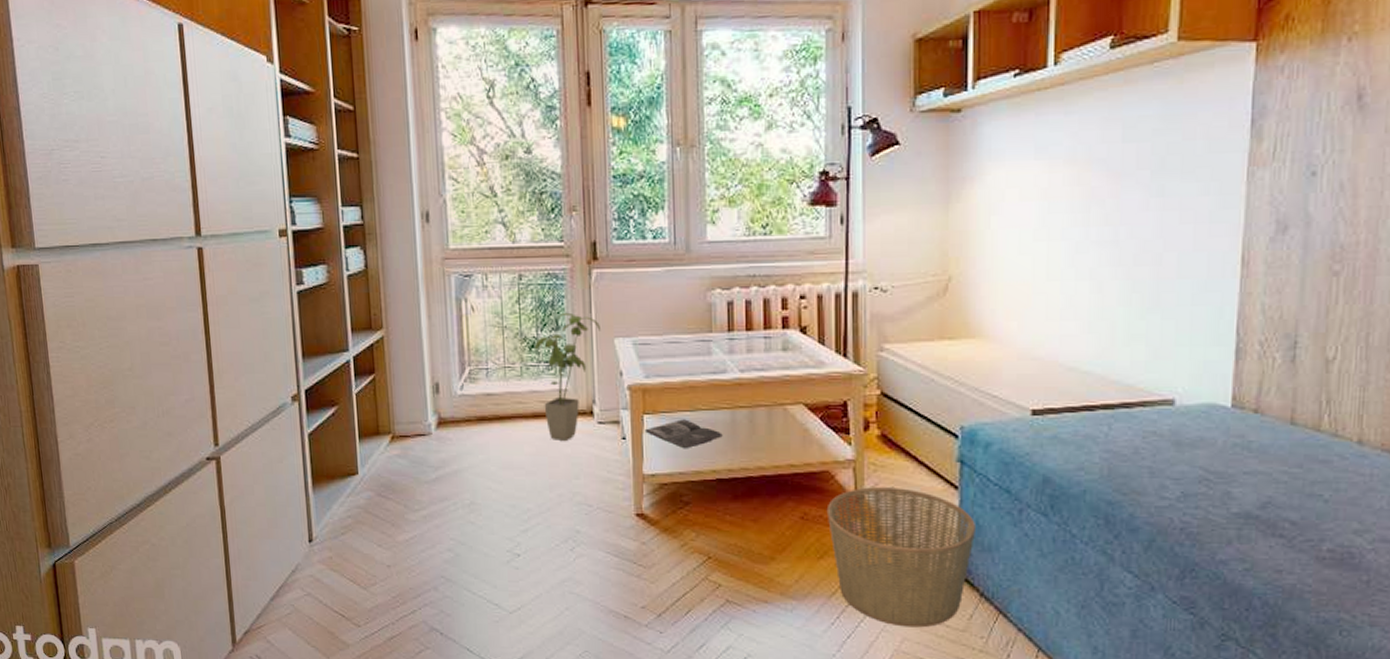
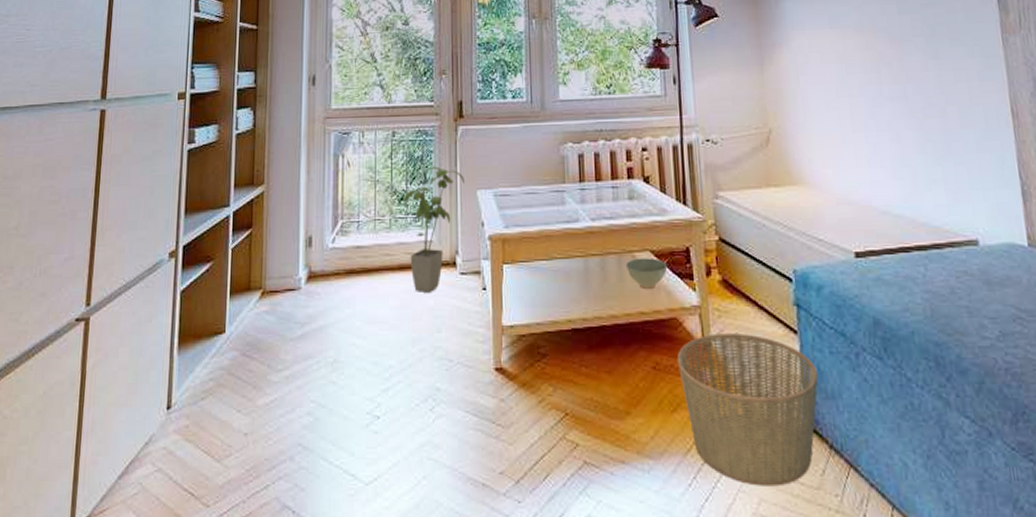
magazine: present [644,419,723,448] -> none [504,268,577,297]
bowl: none [776,411,822,443] -> present [625,258,668,290]

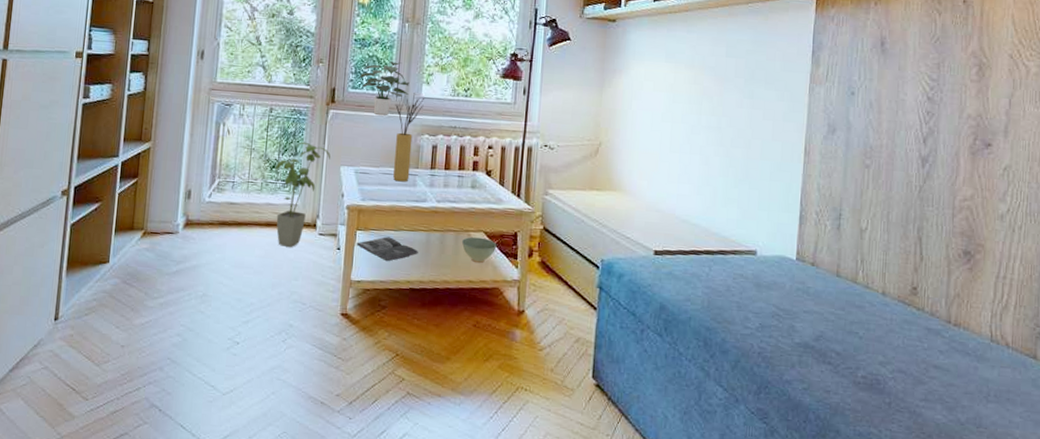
potted plant: none [487,63,544,127] -> present [359,61,410,116]
magazine: none [504,268,577,297] -> present [356,237,418,261]
vase: none [531,96,563,201] -> present [393,93,424,182]
basket: present [676,334,819,487] -> none [494,303,609,425]

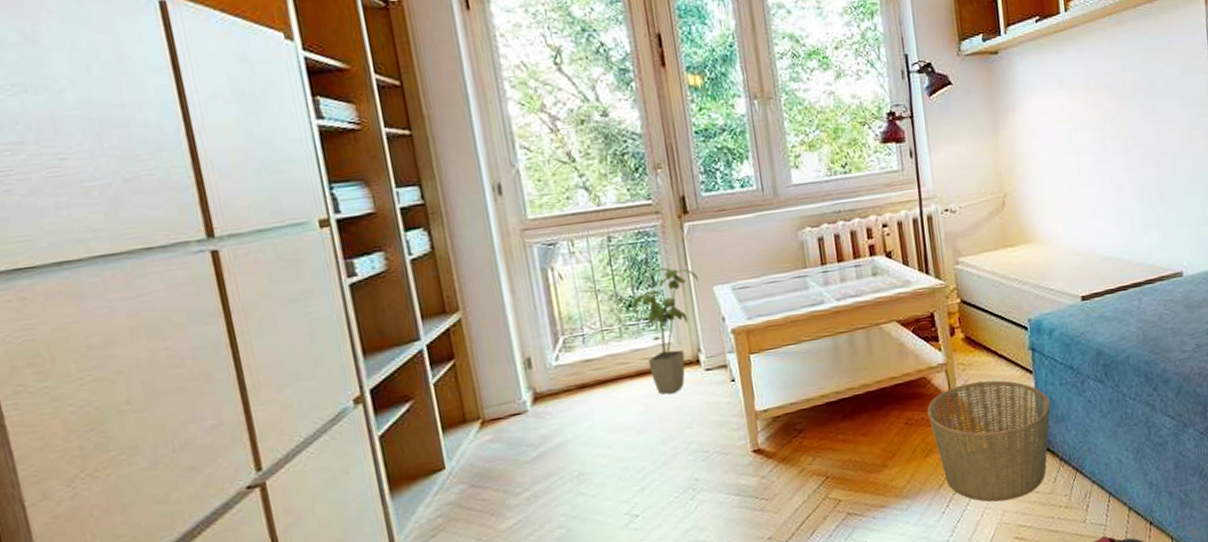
magazine: present [356,237,418,261] -> none [752,352,827,380]
potted plant: present [359,61,410,116] -> none [711,148,776,217]
vase: present [393,93,424,182] -> none [763,181,799,289]
bowl: present [461,237,497,264] -> none [873,327,914,357]
basket: none [494,303,609,425] -> present [926,380,1051,502]

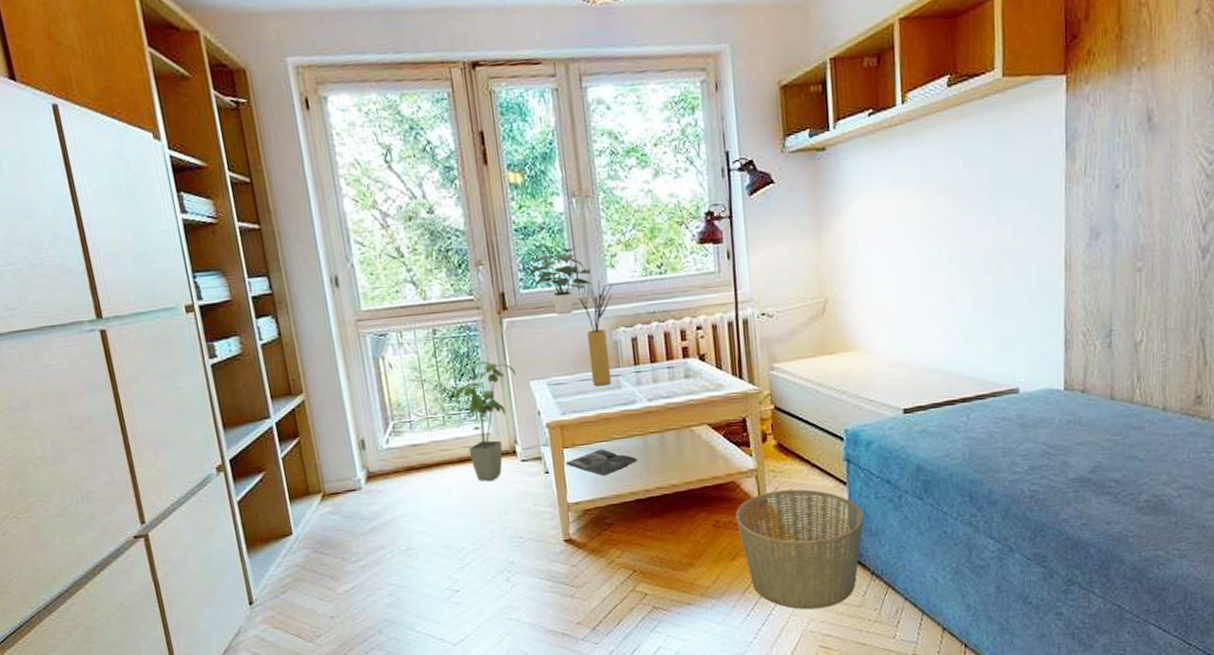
potted plant: none [711,148,776,217] -> present [529,247,592,315]
magazine: none [752,352,827,380] -> present [565,449,638,475]
vase: none [763,181,799,289] -> present [579,280,612,387]

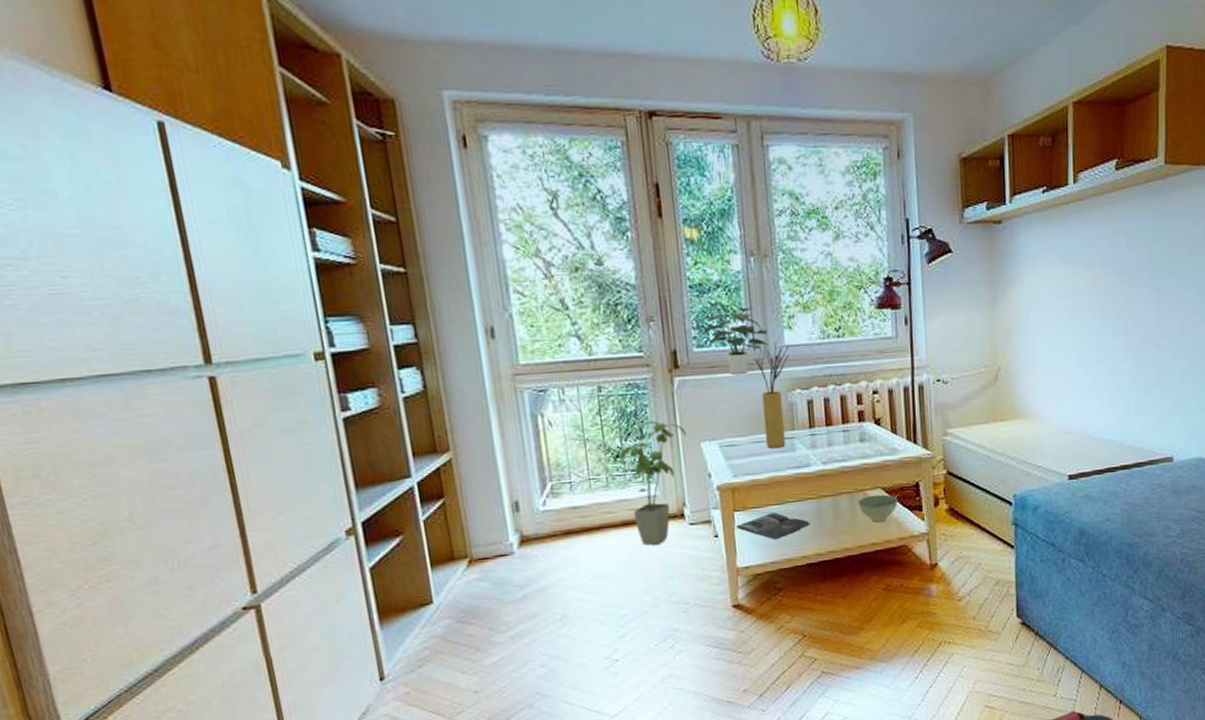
bowl: none [684,430,725,460] -> present [857,494,898,524]
basket: present [735,489,865,610] -> none [906,552,1030,671]

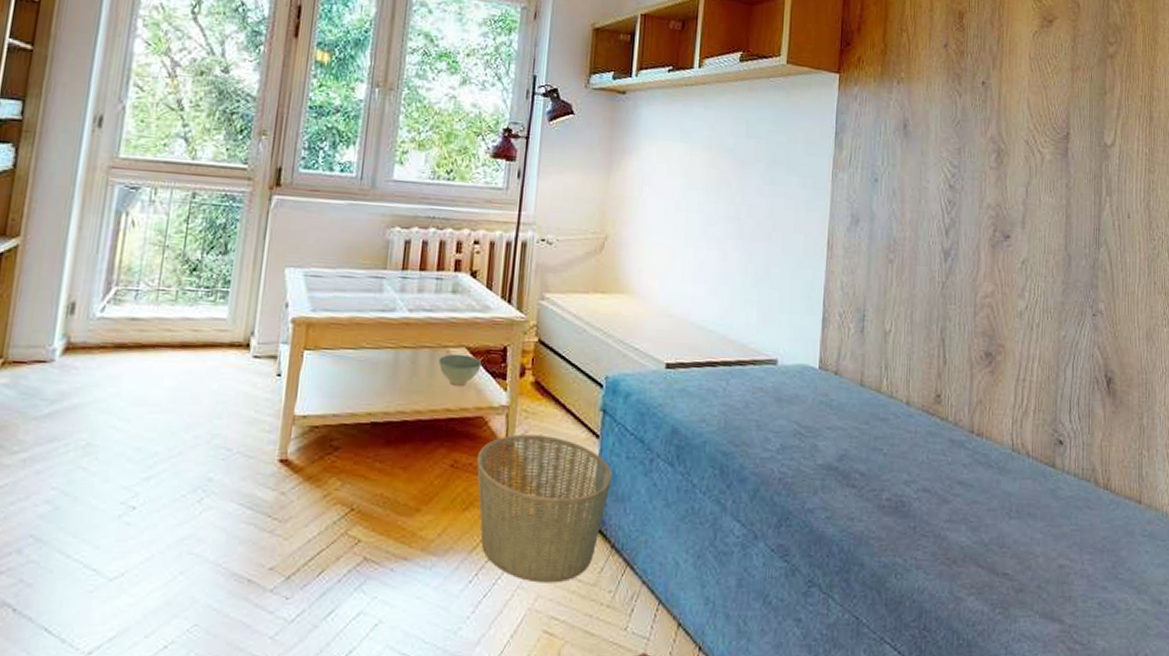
house plant: present [620,420,687,546] -> none [195,236,273,375]
potted plant: present [703,307,768,376] -> none [313,135,378,204]
magazine: present [736,512,810,539] -> none [302,357,383,388]
vase: present [754,341,789,449] -> none [354,174,396,287]
basket: none [906,552,1030,671] -> present [476,434,613,583]

